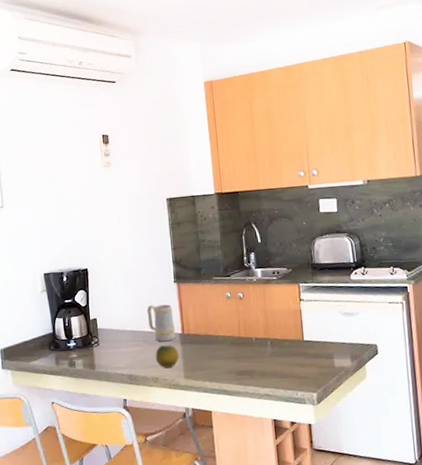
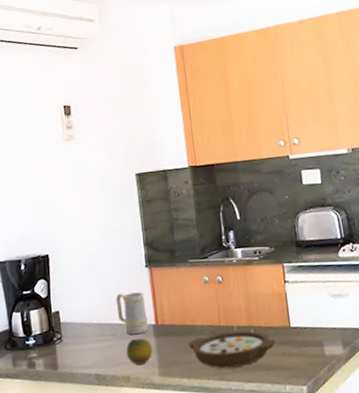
bowl: none [211,342,290,374] -> present [189,330,276,368]

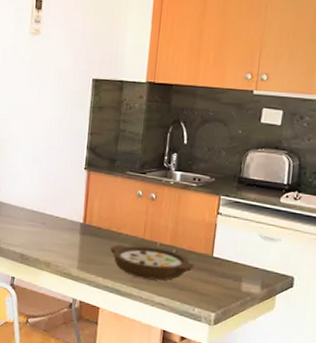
mug: present [115,292,148,335] -> none [50,187,78,229]
fruit: present [126,338,153,365] -> none [51,231,77,255]

